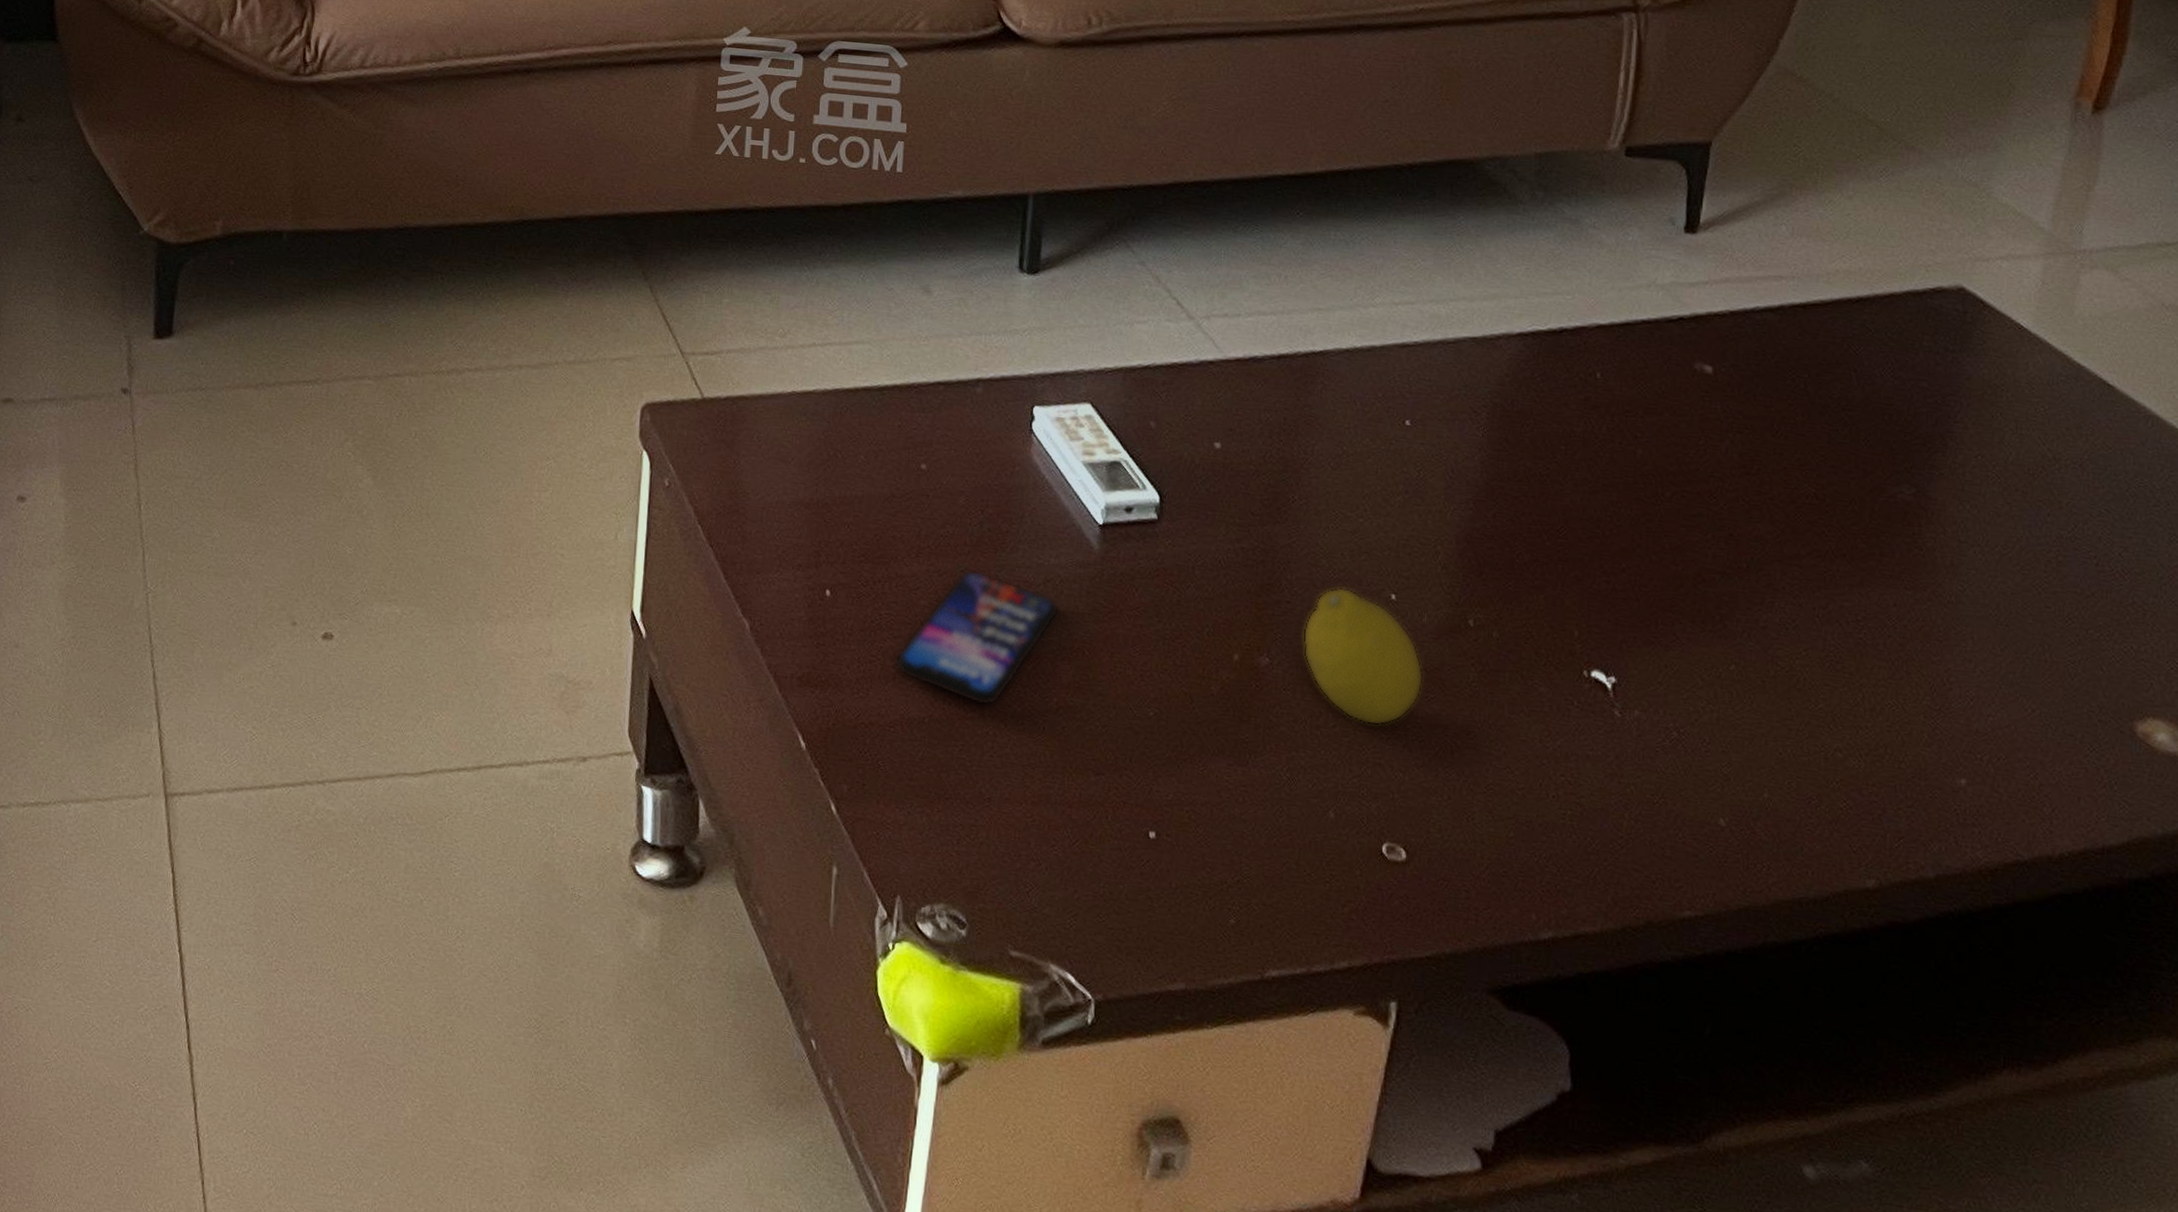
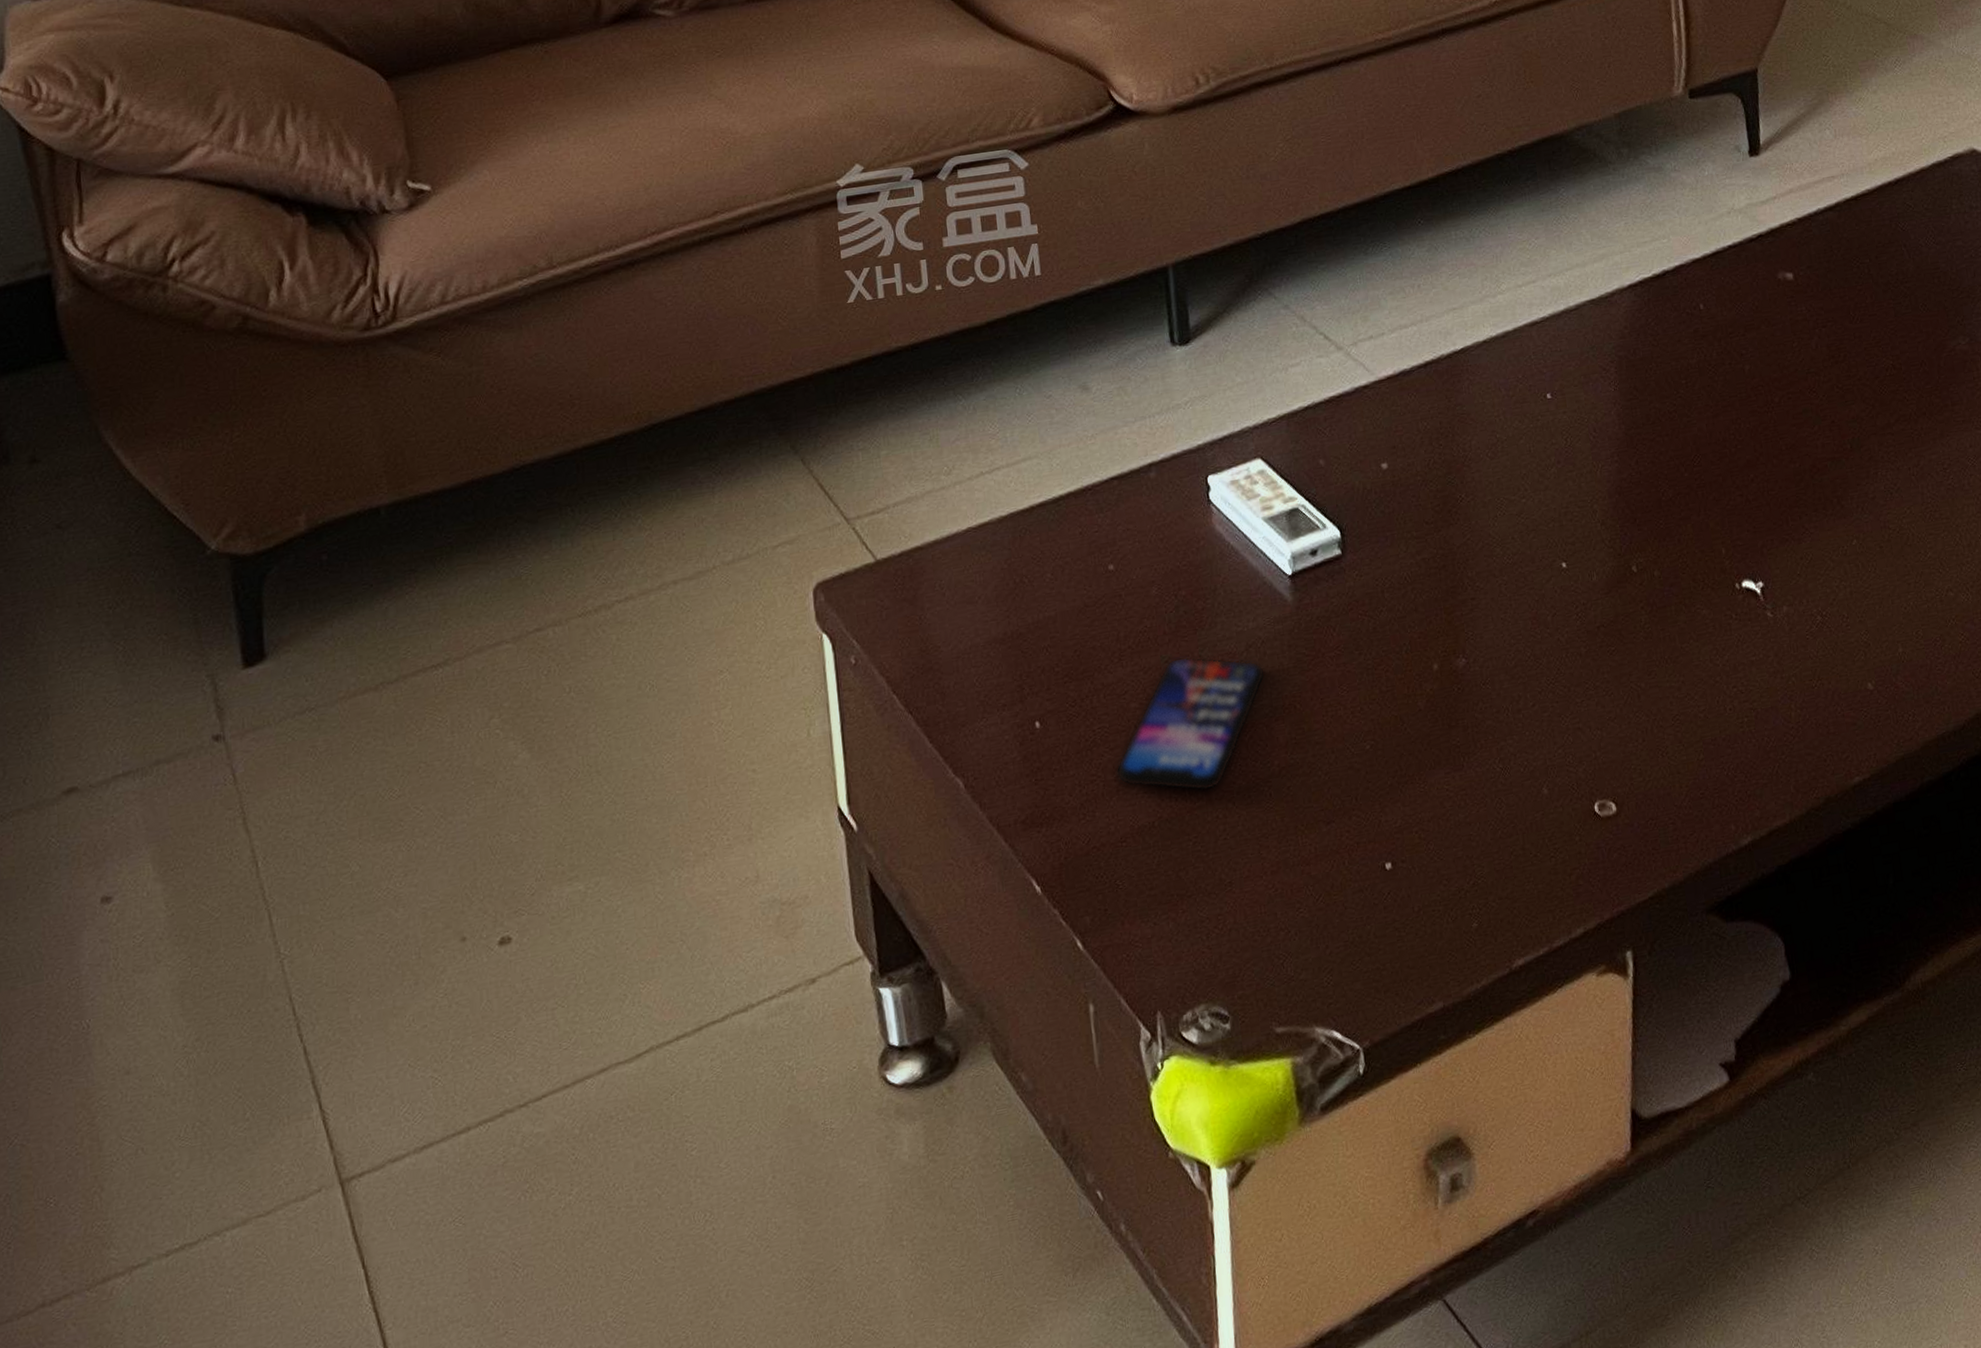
fruit: present [1302,587,1424,726] -> none [1491,568,1604,695]

